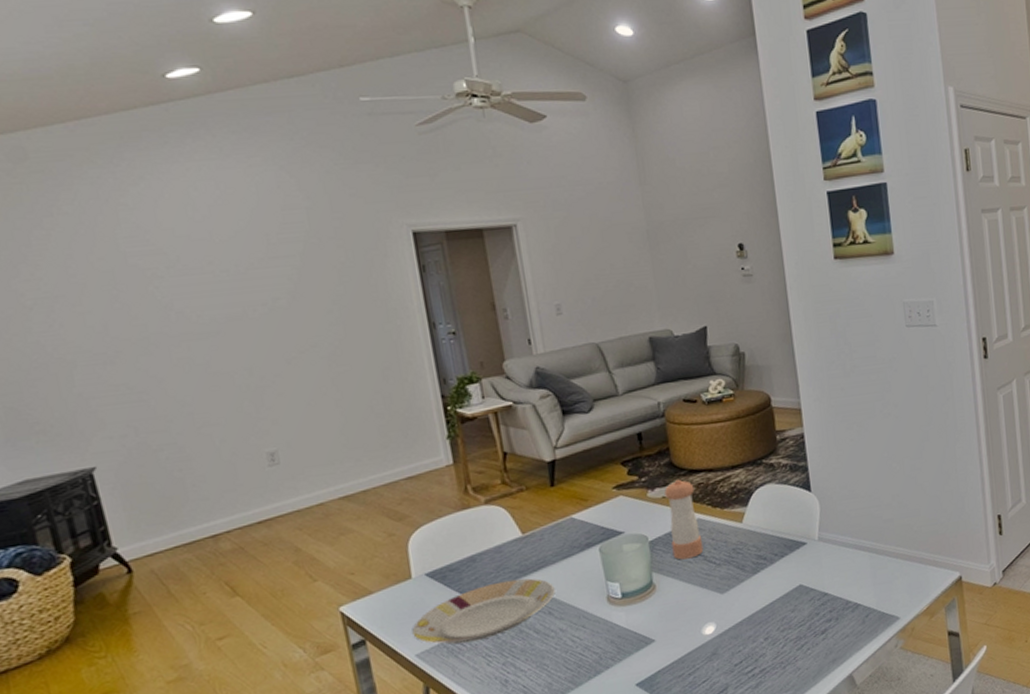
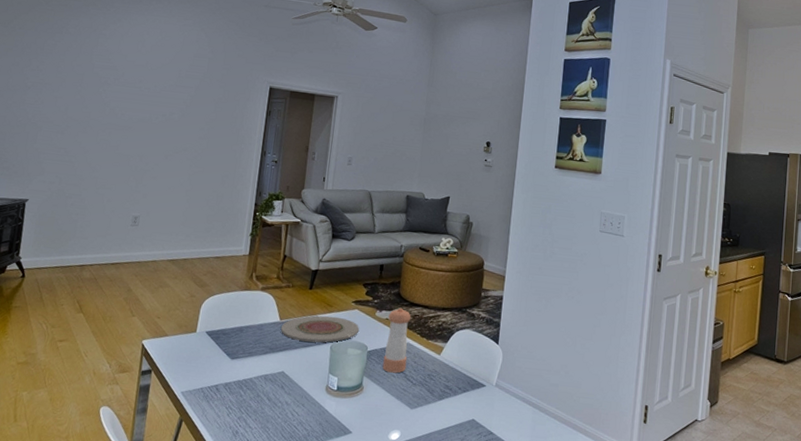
plate: present [412,578,555,644] -> none [184,352,291,394]
plate: none [526,510,631,553] -> present [280,315,359,343]

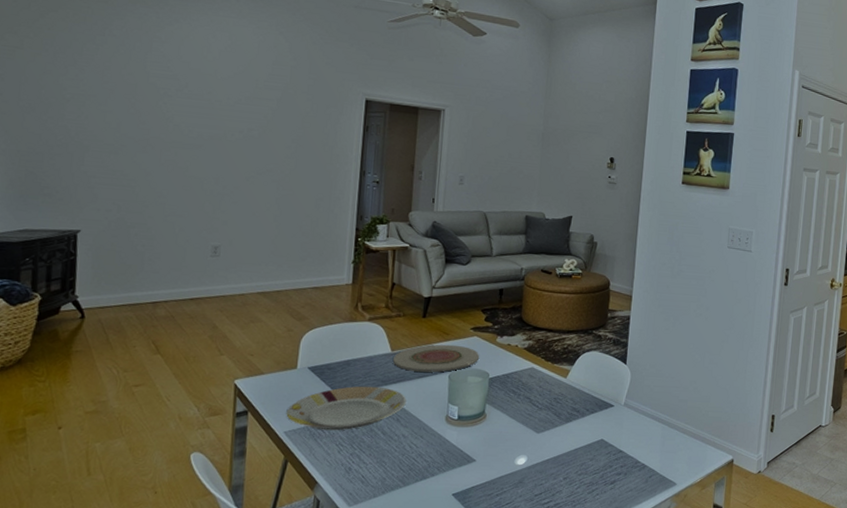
plate: none [184,352,291,394] -> present [286,386,406,431]
pepper shaker: present [382,307,411,373] -> none [506,332,535,399]

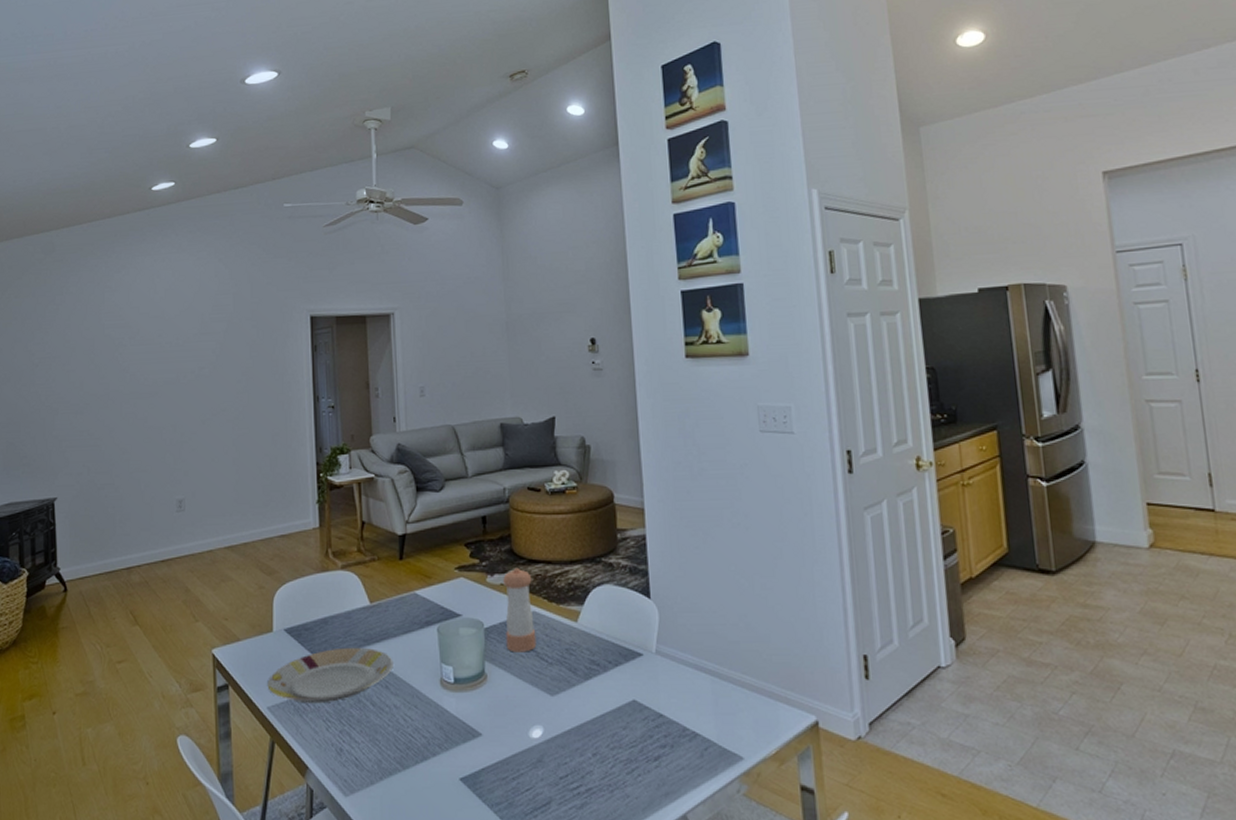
plate: present [392,344,479,373] -> none [372,590,469,626]
pepper shaker: none [506,332,535,399] -> present [503,567,537,653]

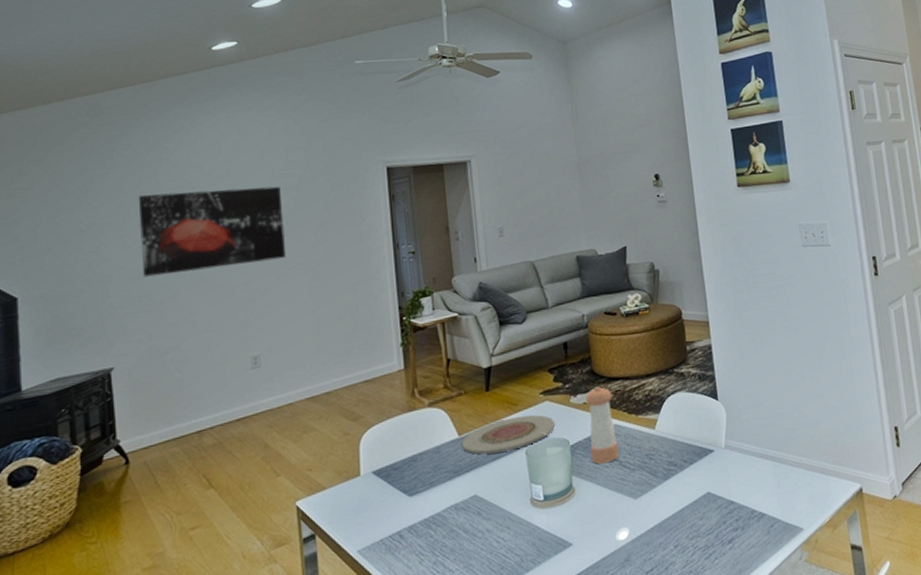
wall art: none [82,330,211,413] -> present [138,186,286,278]
plate: present [267,647,393,704] -> none [356,478,484,542]
plate: none [372,590,469,626] -> present [461,414,555,455]

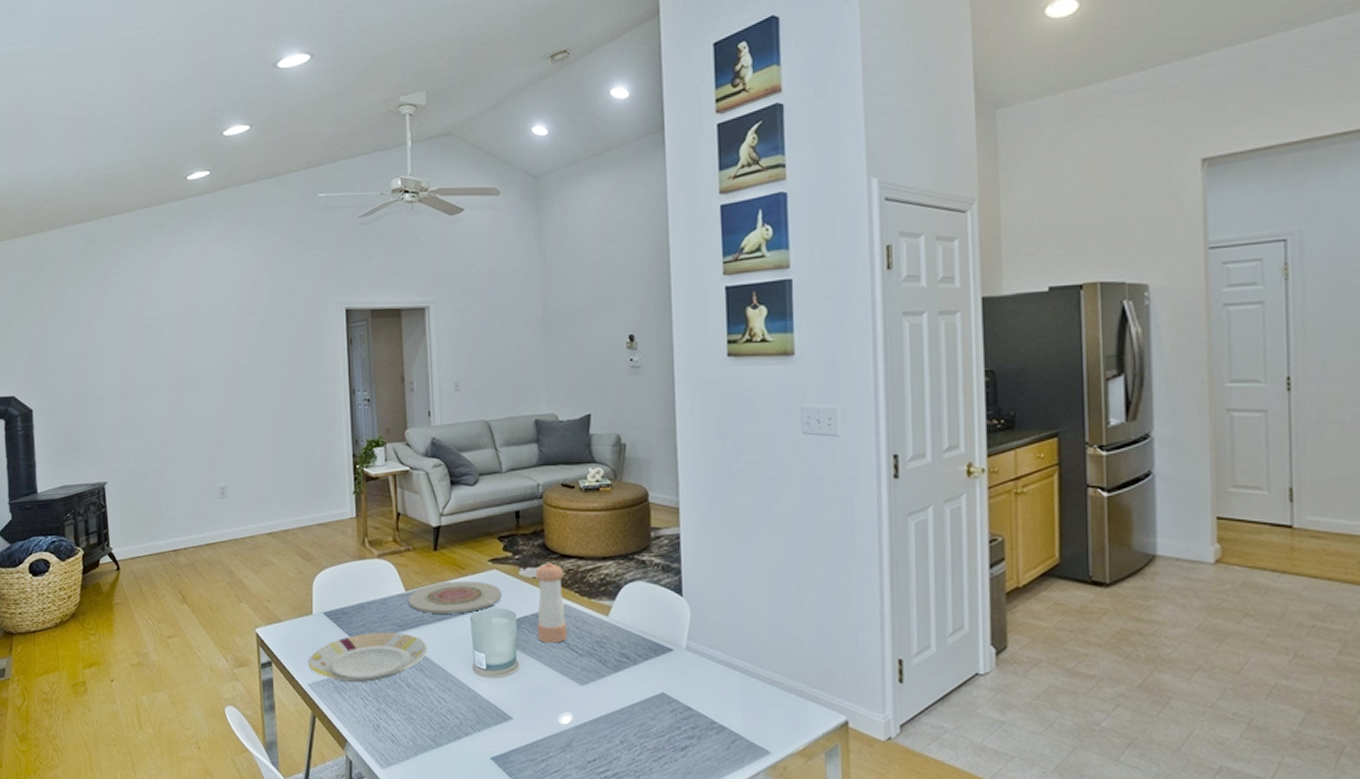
wall art: present [138,186,286,278] -> none [125,321,250,401]
plate: none [356,478,484,542] -> present [308,632,428,683]

